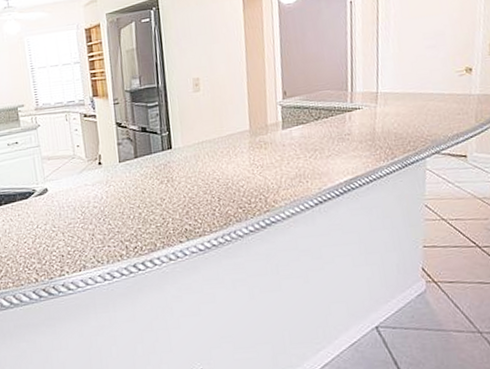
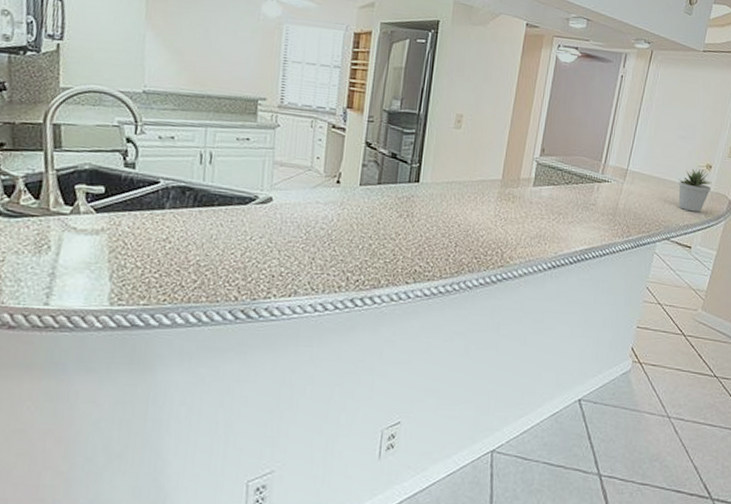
potted plant: none [437,74,477,120] -> present [678,168,712,212]

